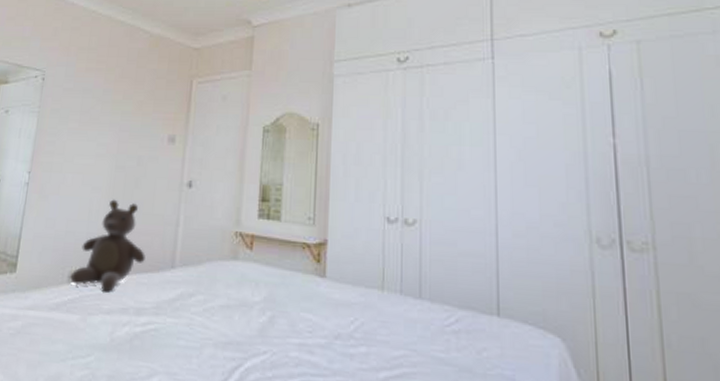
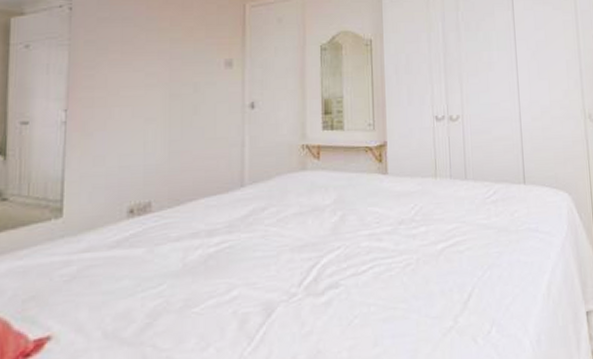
teddy bear: present [70,199,145,292] -> none [130,128,212,220]

